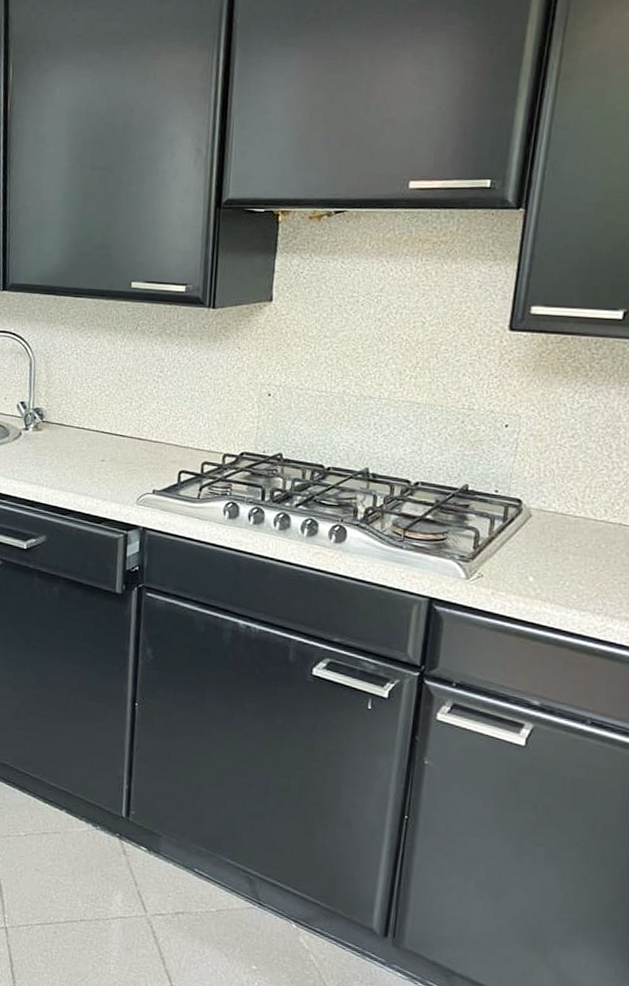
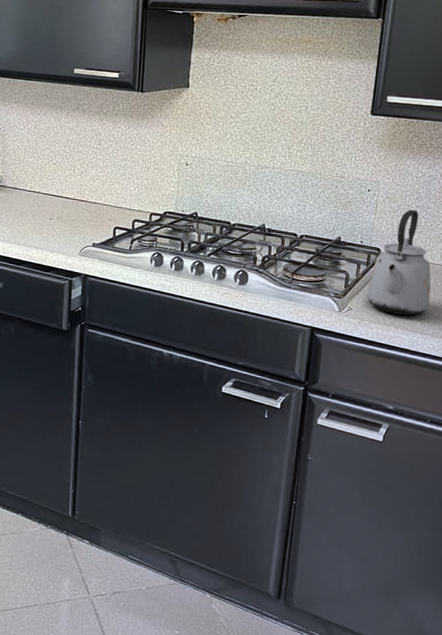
kettle: none [503,450,592,586] -> present [367,209,431,315]

